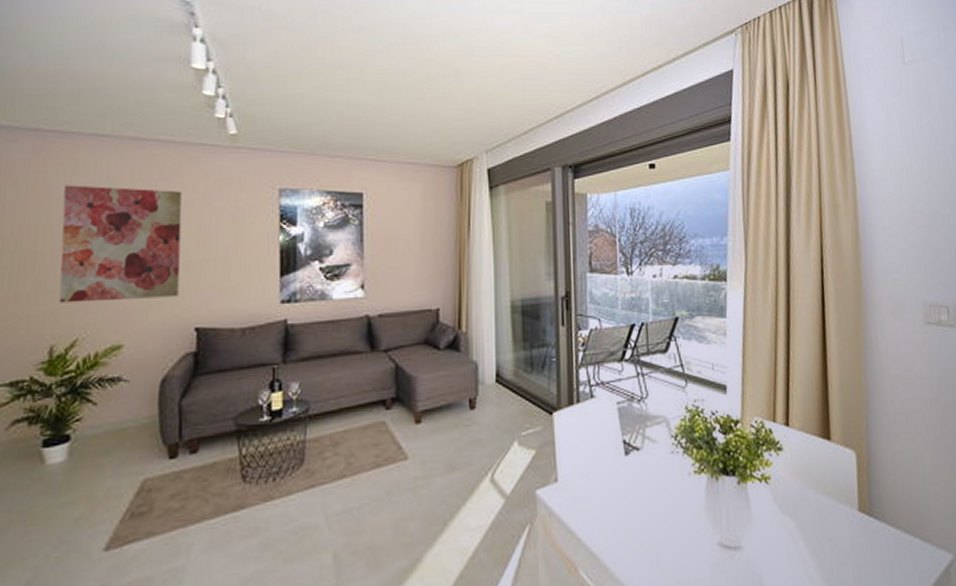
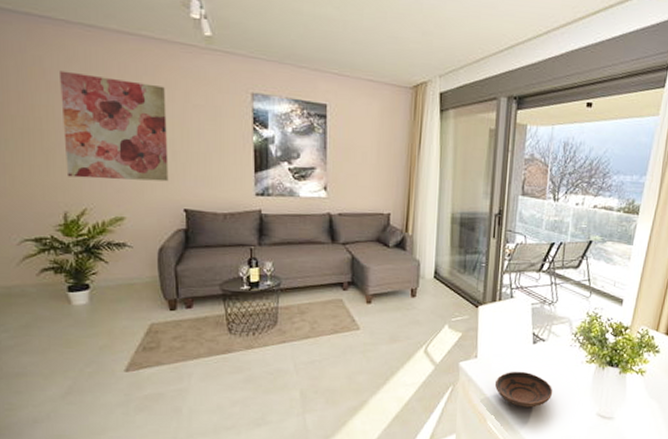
bowl: none [584,493,659,545] -> present [495,371,553,408]

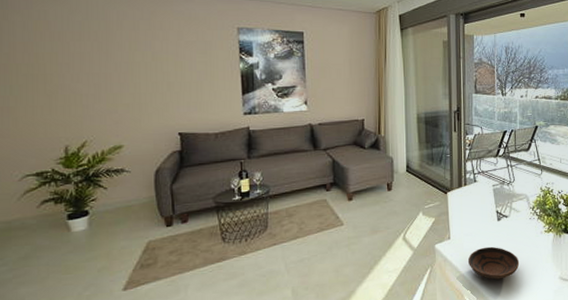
wall art: present [60,70,169,182] -> none [63,22,164,114]

